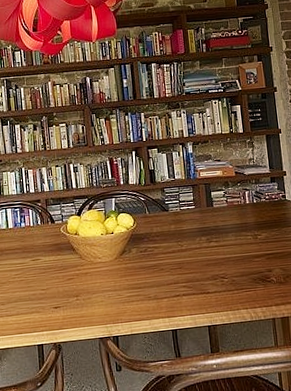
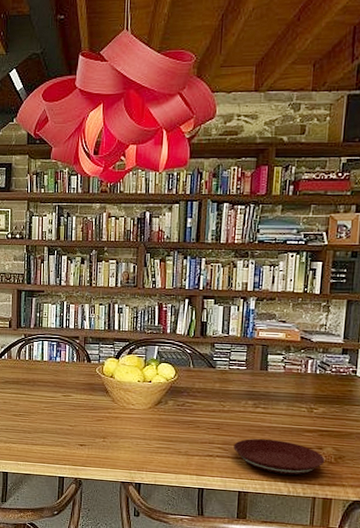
plate: none [196,269,276,302] -> present [233,438,325,475]

